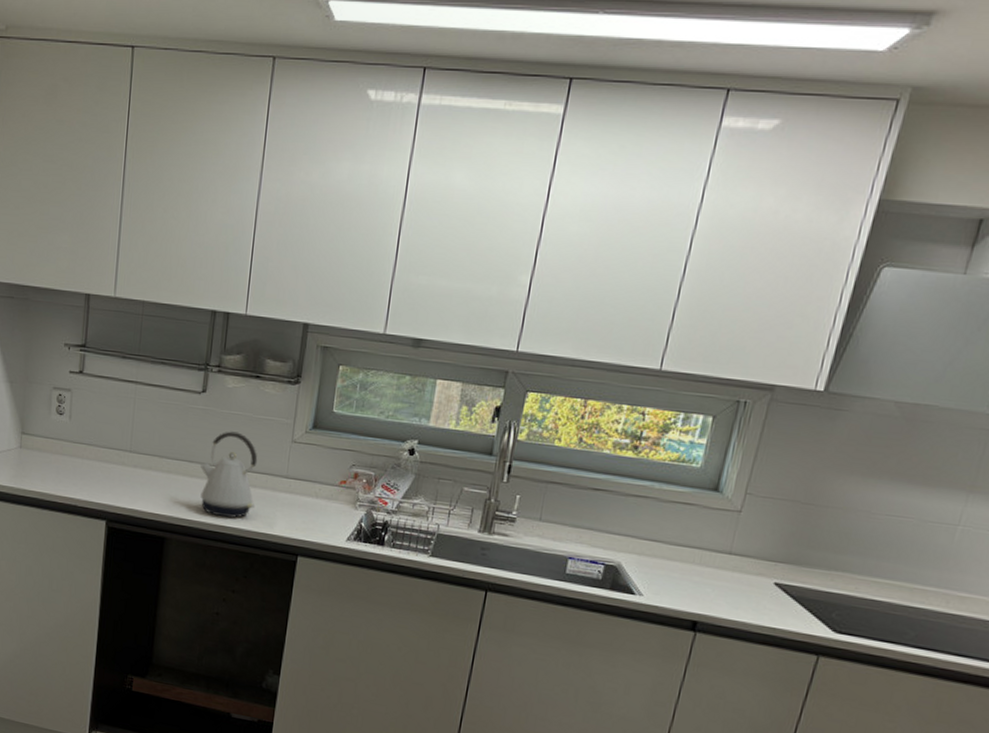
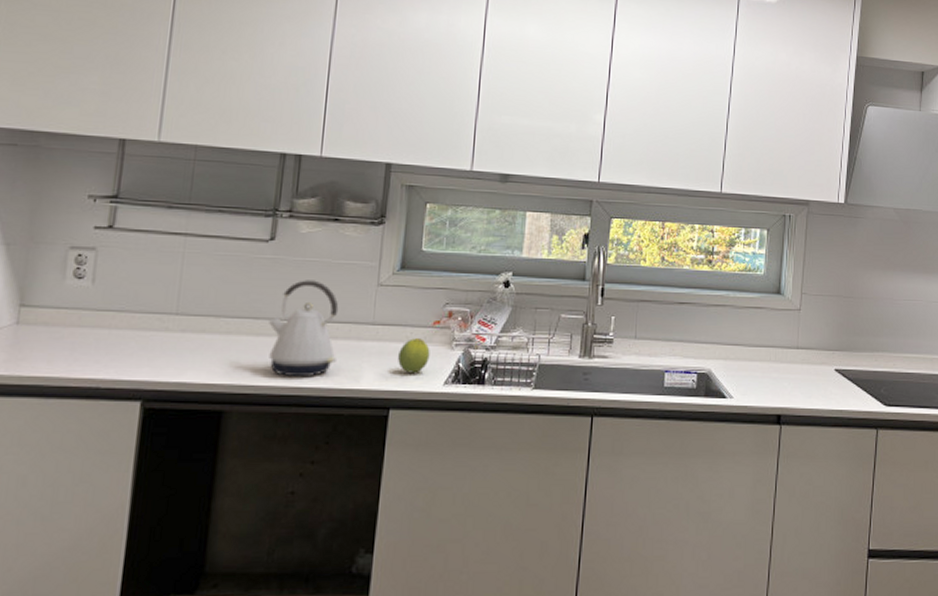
fruit: none [307,494,336,527] -> present [398,338,430,374]

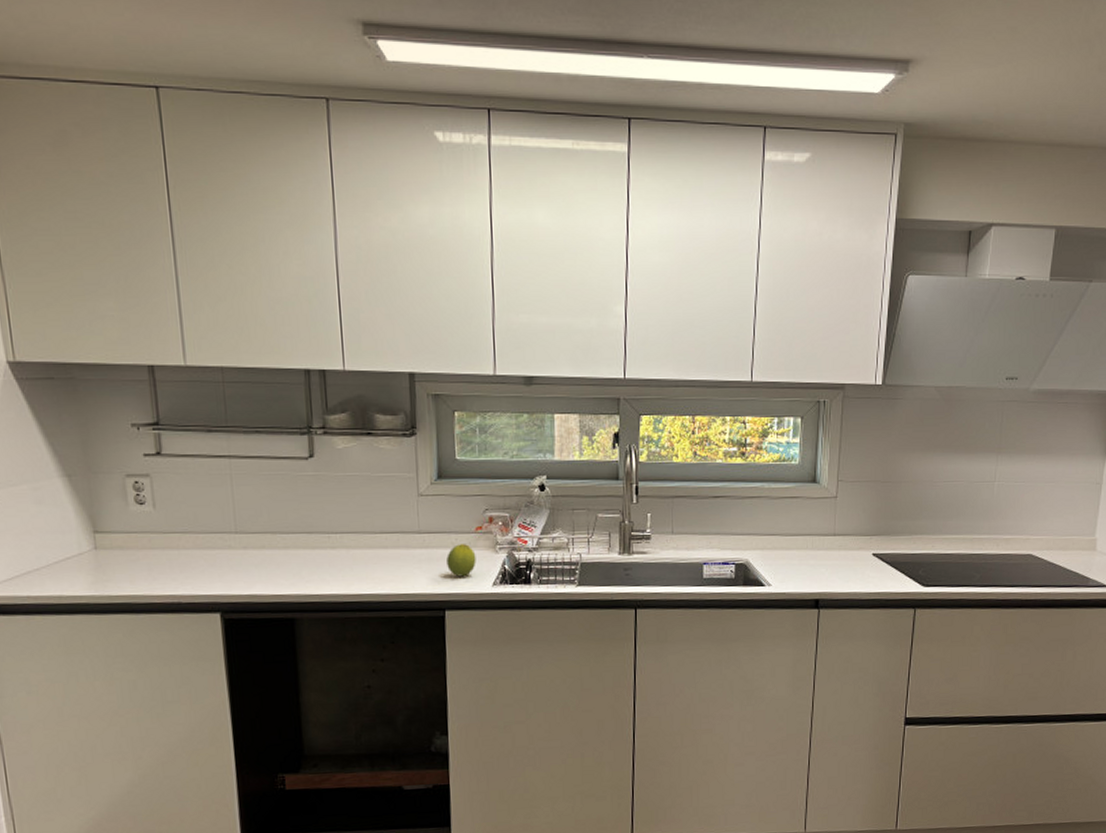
kettle: present [269,280,339,378] -> none [322,494,391,586]

